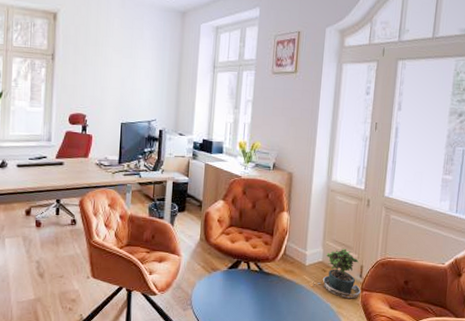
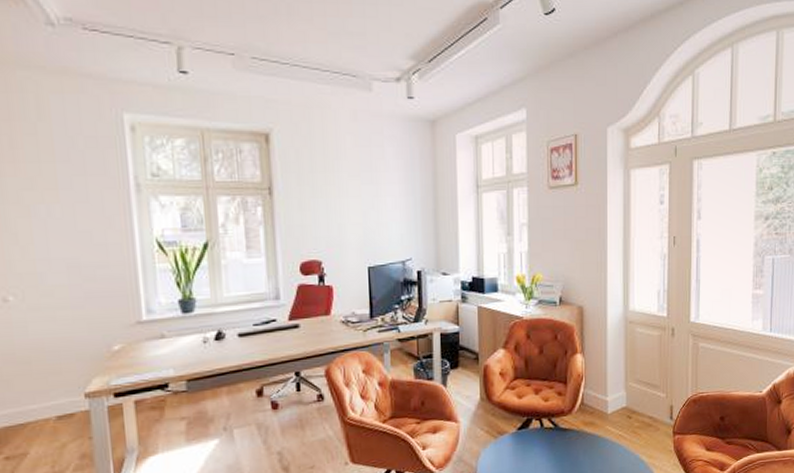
potted plant: present [313,249,361,299] -> none [618,389,672,447]

